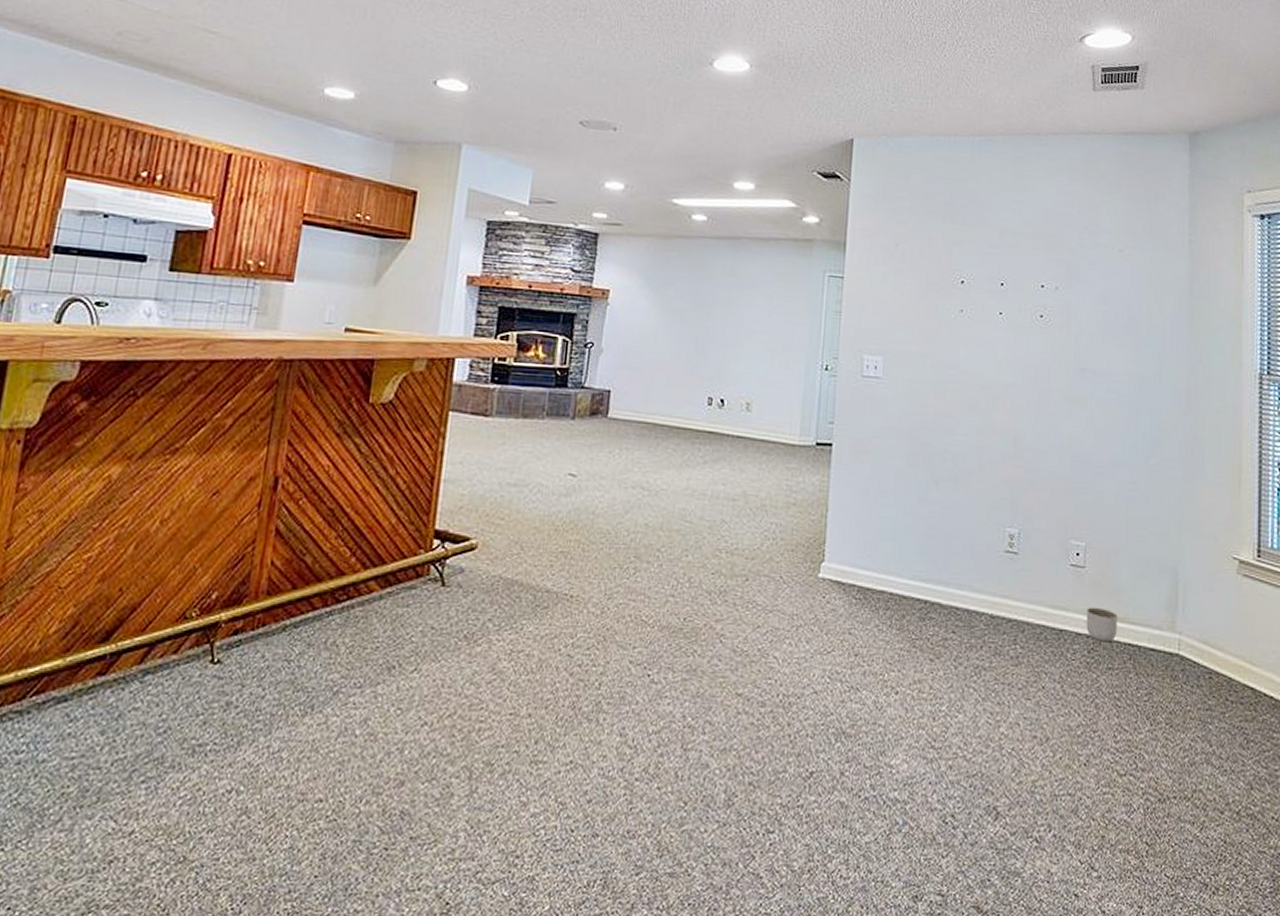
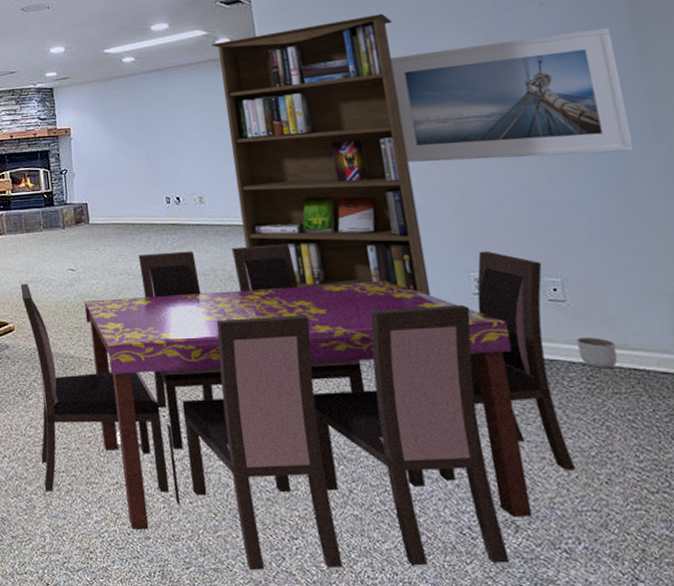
dining table: none [471,465,1071,876] -> present [20,244,575,573]
bookcase: none [787,219,986,549] -> present [211,13,431,296]
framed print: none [971,276,1170,419] -> present [390,27,634,163]

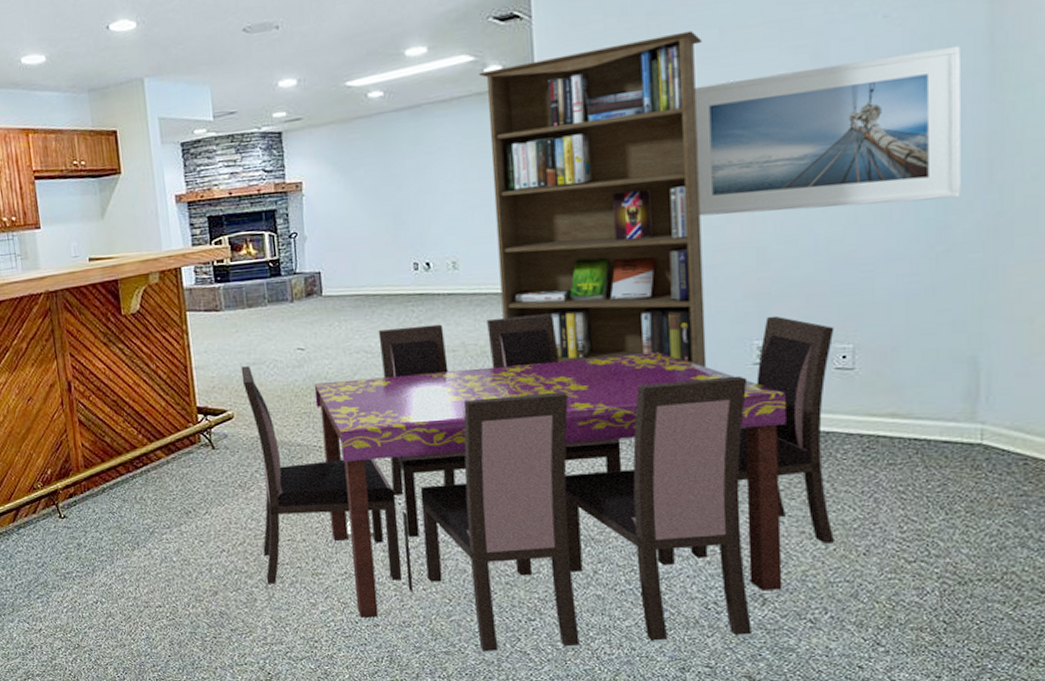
planter: present [576,336,618,369] -> none [858,406,899,440]

